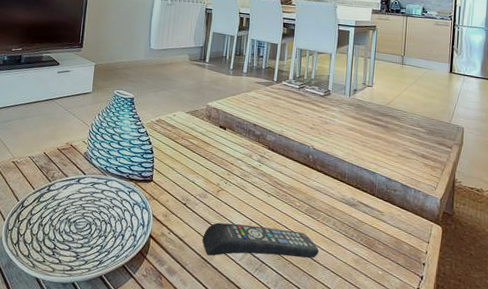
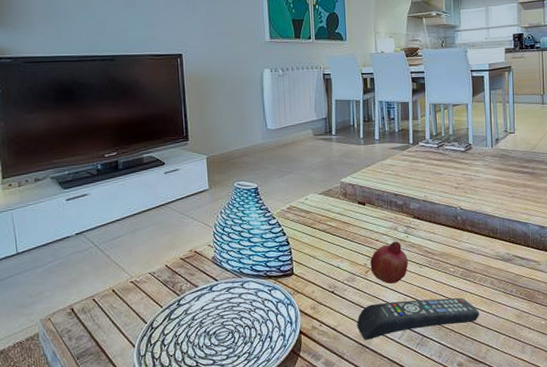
fruit: none [222,168,259,207] -> present [370,241,409,284]

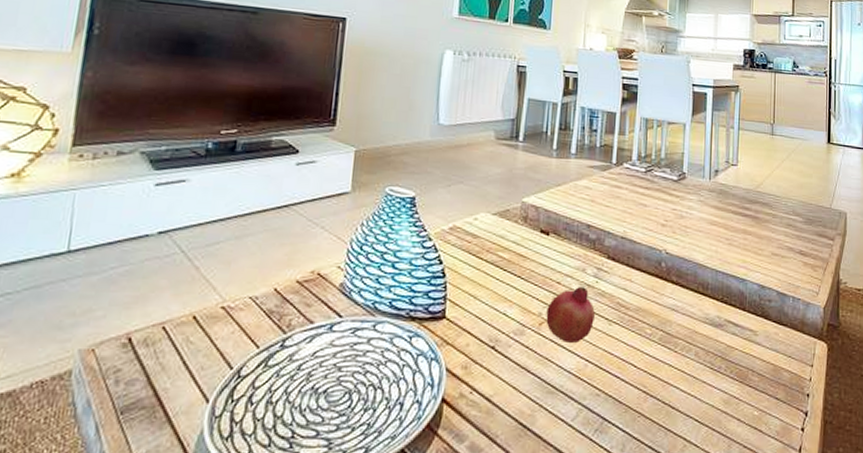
remote control: present [357,298,479,340] -> none [519,368,678,419]

